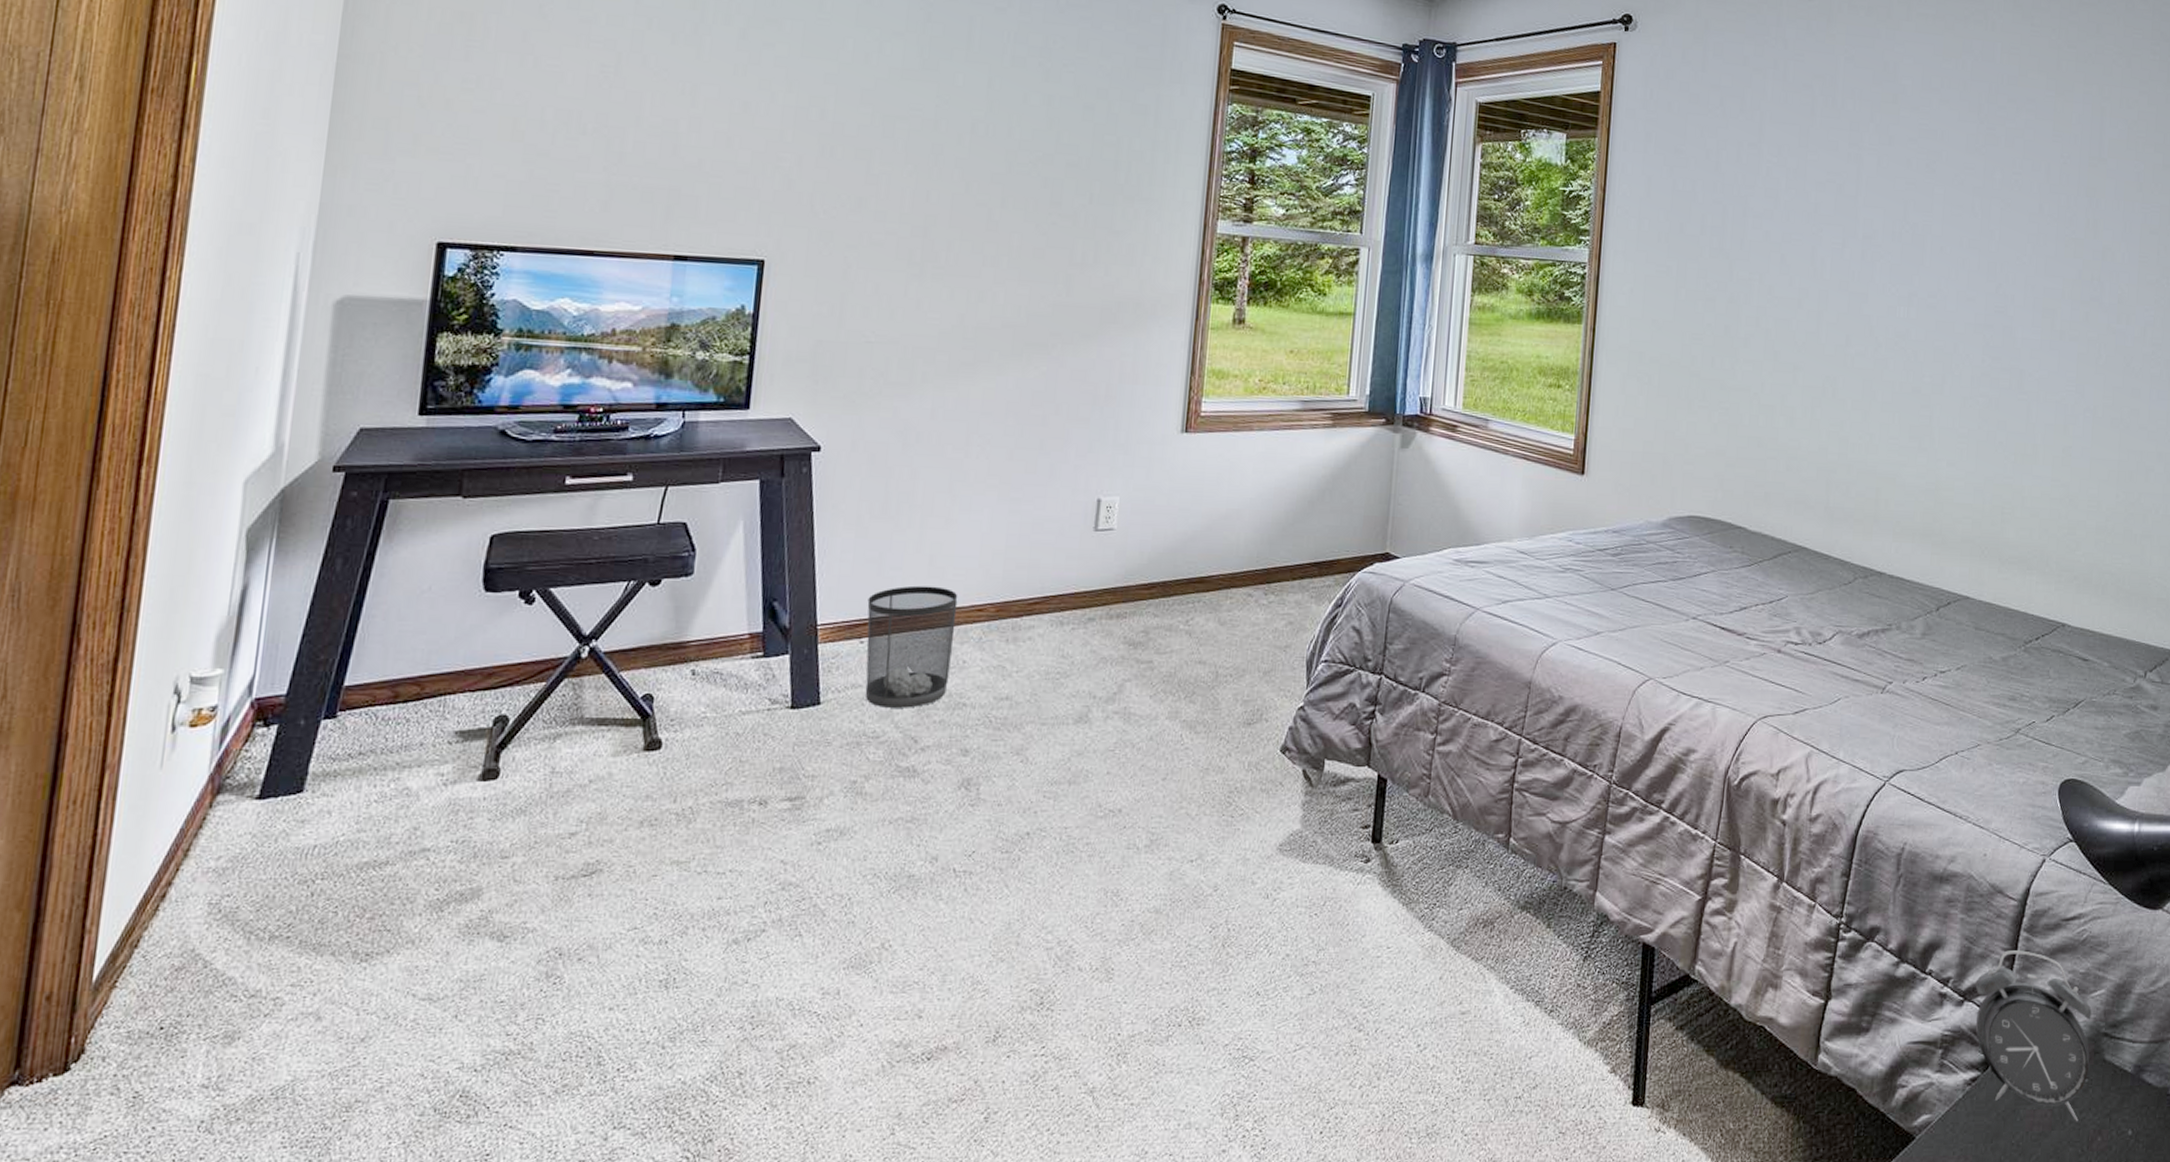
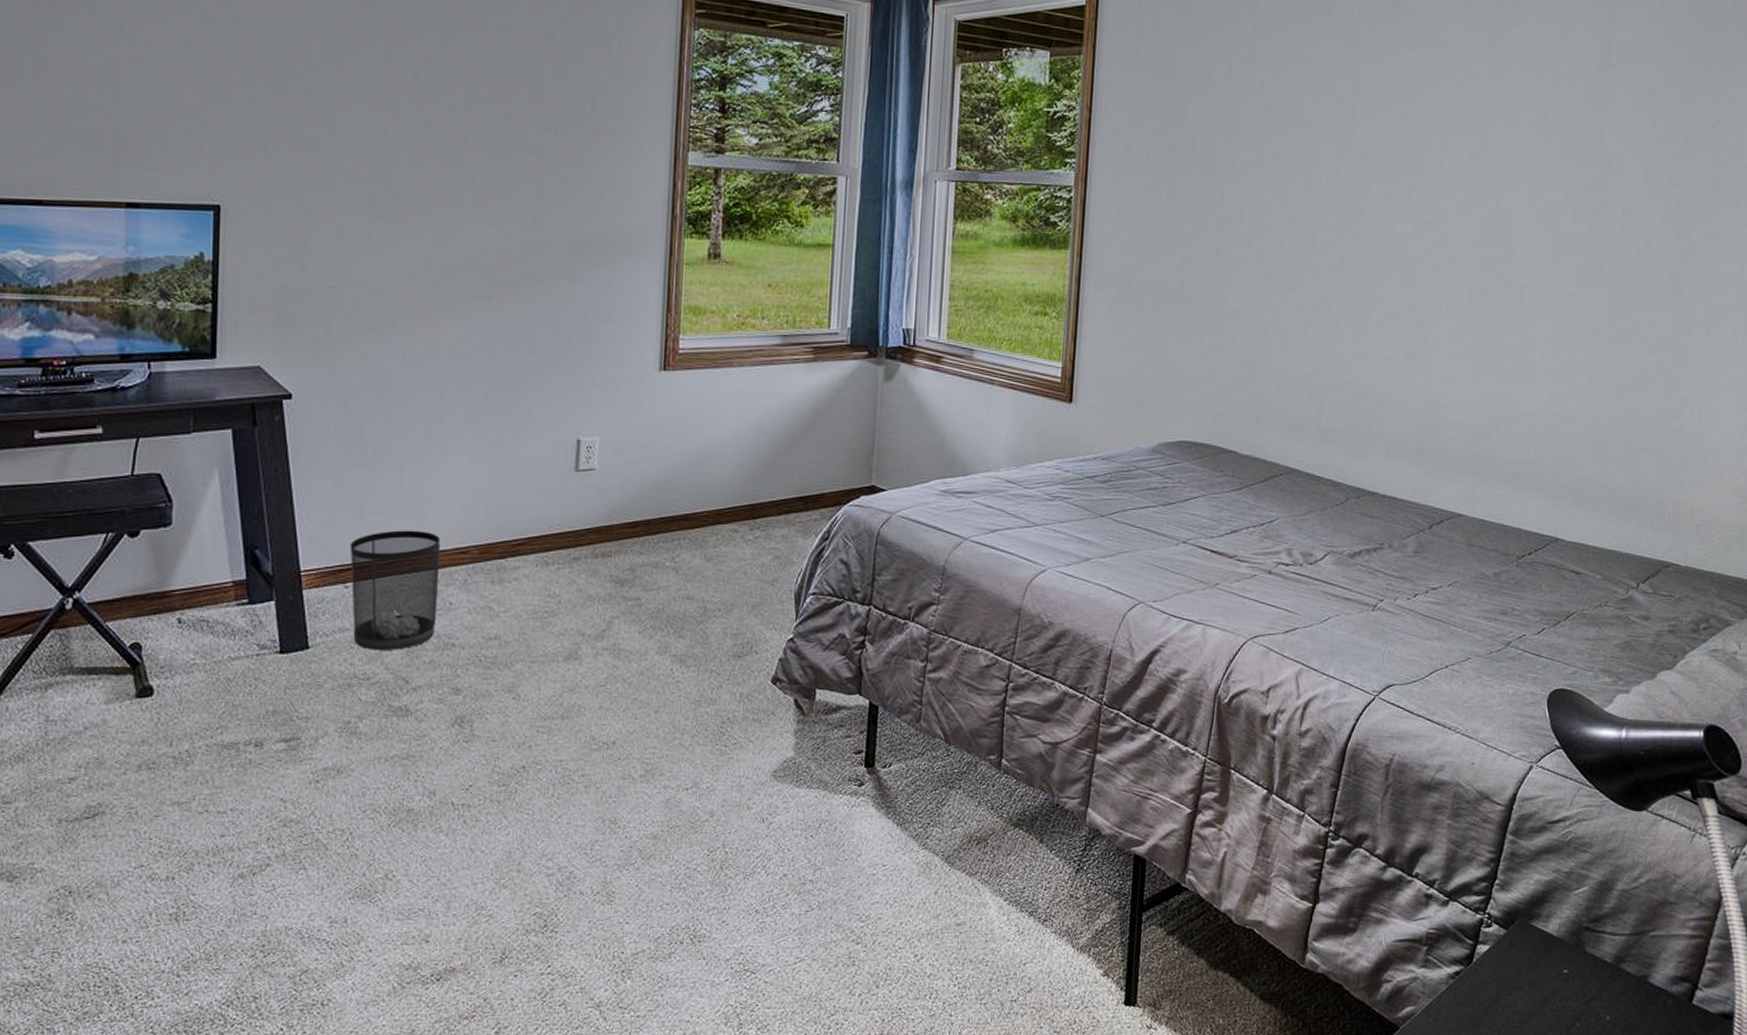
alarm clock: present [1975,950,2092,1122] -> none [1460,852,1574,1010]

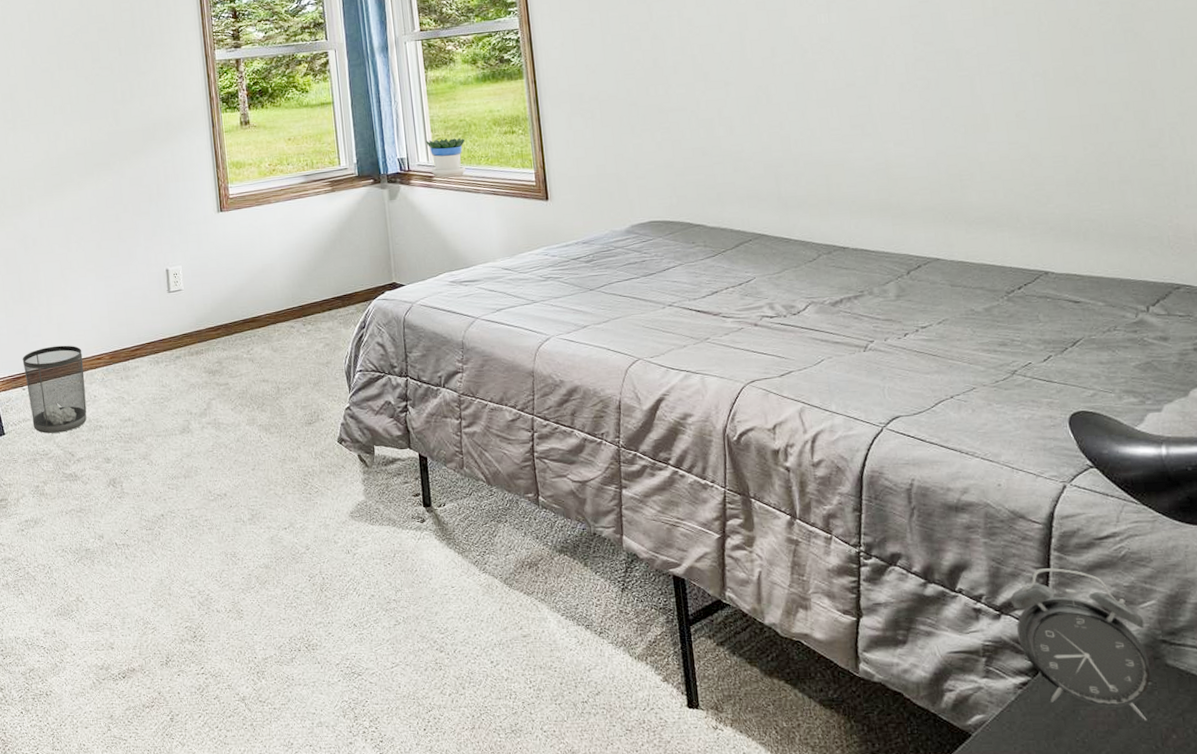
flowerpot: none [940,310,987,361] -> present [426,138,466,178]
alarm clock: none [1460,852,1574,1010] -> present [1010,568,1151,721]

